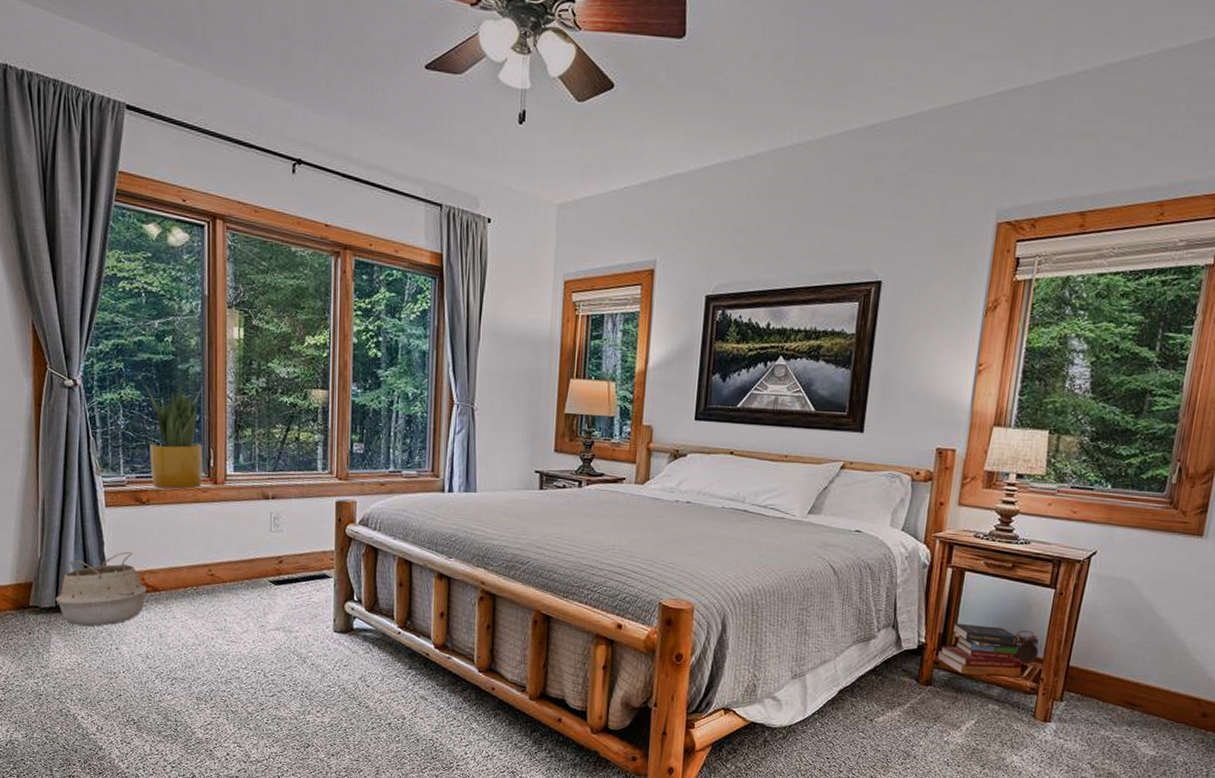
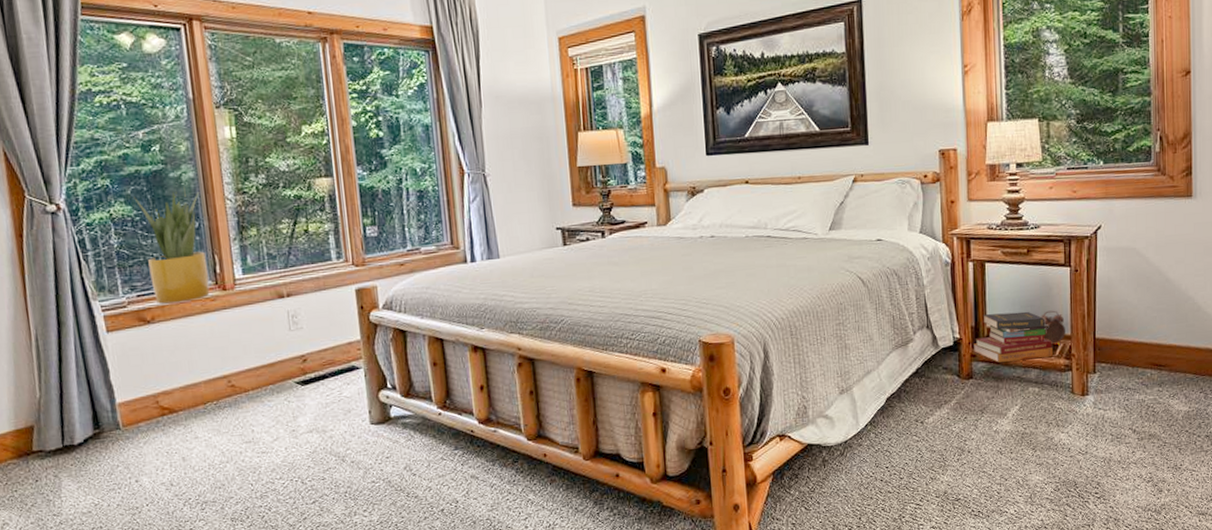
woven basket: present [55,551,147,626] -> none [61,375,163,464]

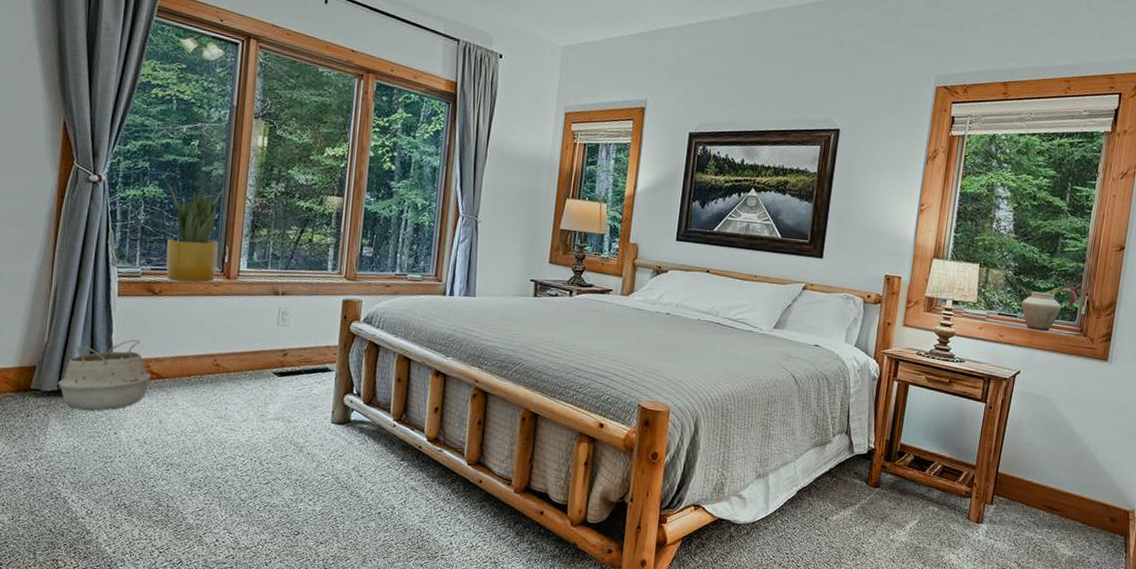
woven basket: none [61,375,163,464] -> present [58,339,151,411]
books: present [972,311,1053,362] -> none [884,431,958,482]
alarm clock: present [1040,310,1065,345] -> none [950,439,973,473]
vase: none [1091,118,1152,179] -> present [1022,282,1083,332]

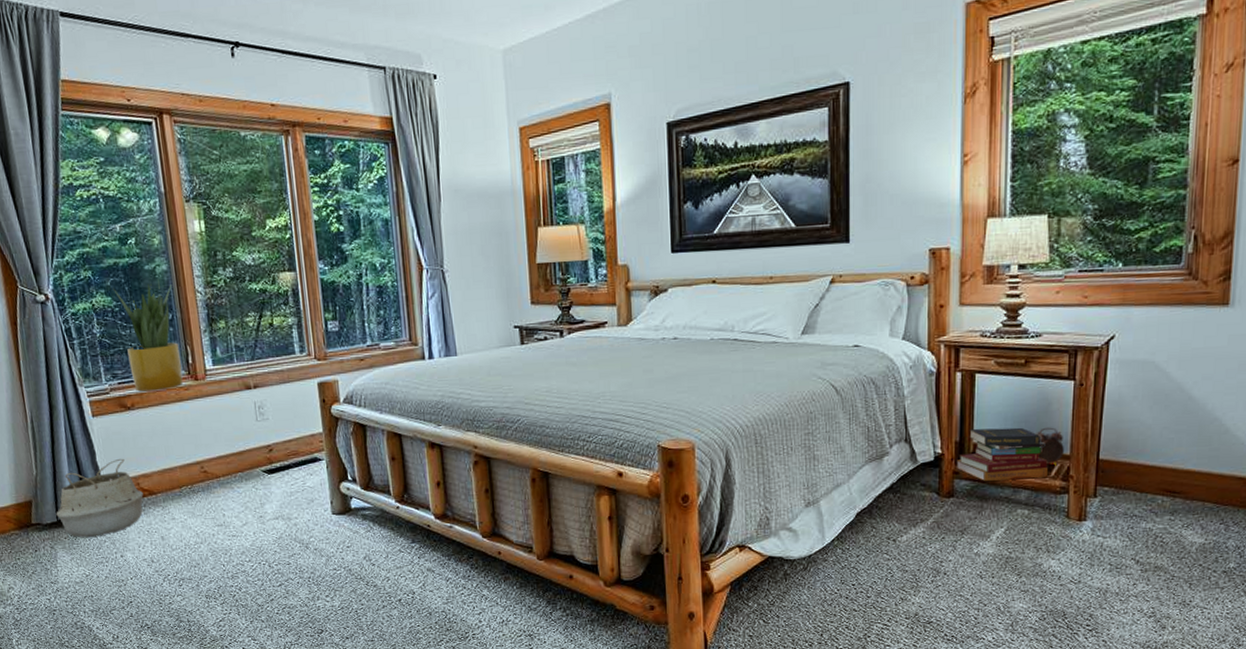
books: none [884,431,958,482] -> present [956,427,1048,481]
alarm clock: none [950,439,973,473] -> present [1036,427,1064,466]
vase: present [1022,282,1083,332] -> none [1108,214,1186,284]

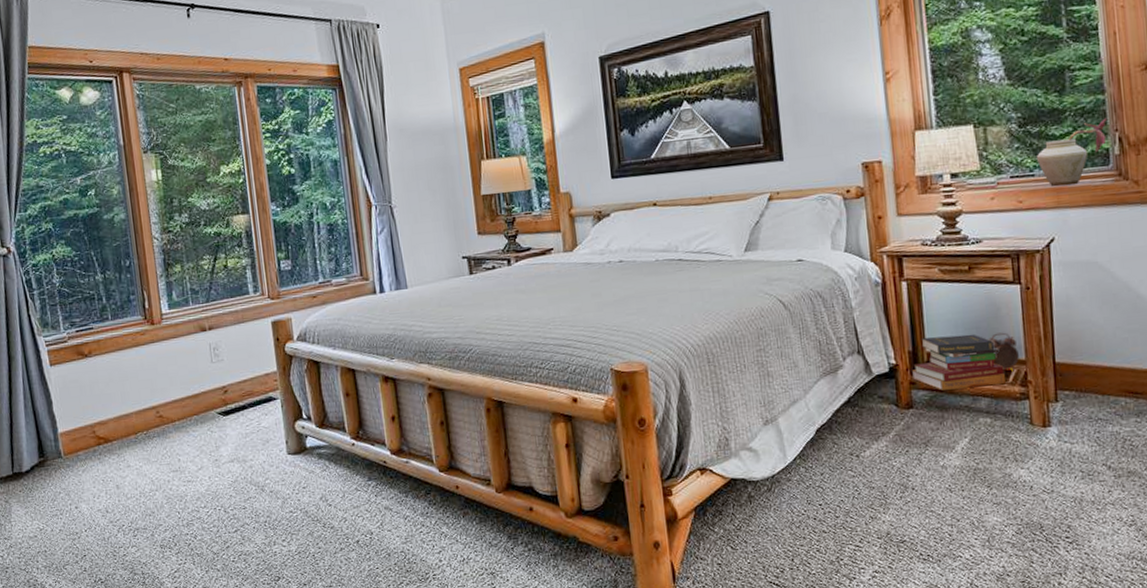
woven basket: present [56,458,144,537] -> none [11,406,99,490]
planter: present [113,280,184,392] -> none [73,228,140,339]
vase: none [1108,214,1186,284] -> present [1037,118,1108,187]

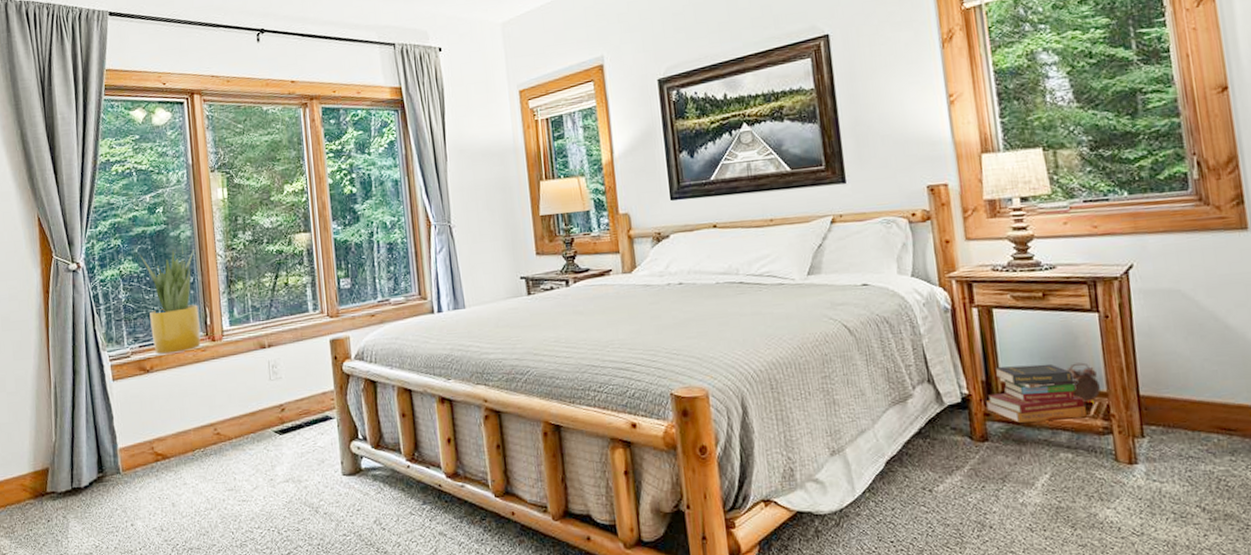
planter: none [73,228,140,339] -> present [140,245,201,354]
vase: present [1037,118,1108,187] -> none [1111,141,1184,212]

